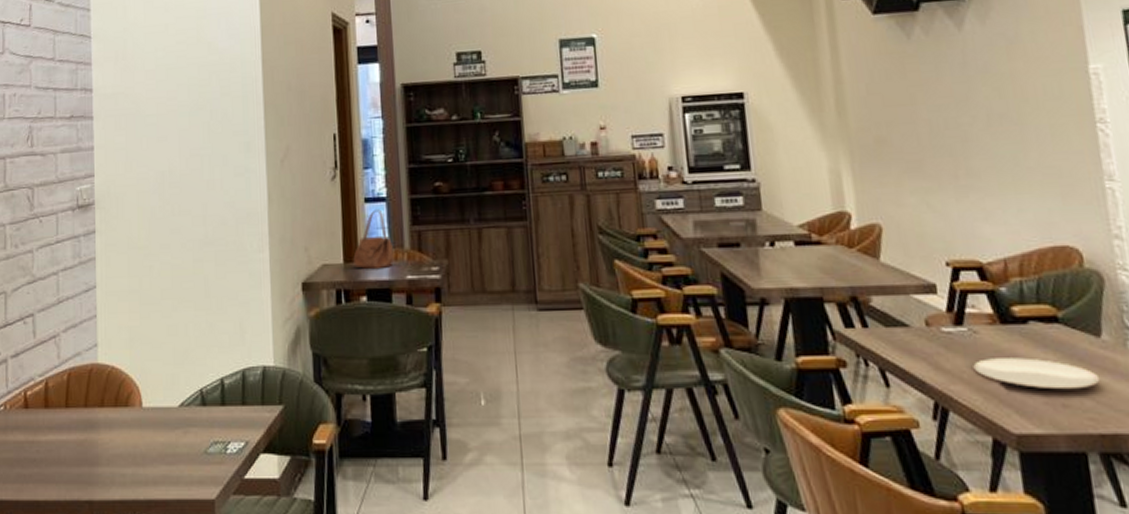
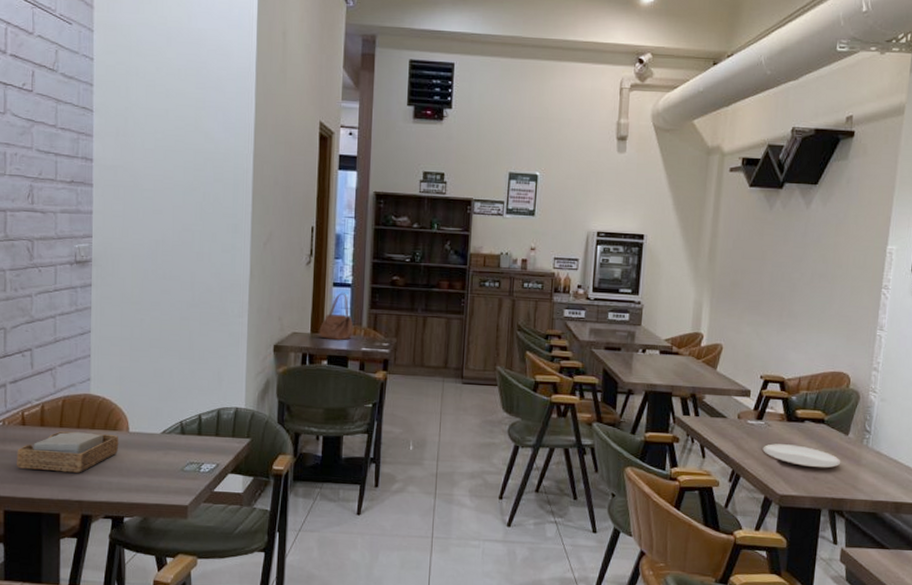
napkin holder: none [18,411,132,465] -> present [16,431,119,473]

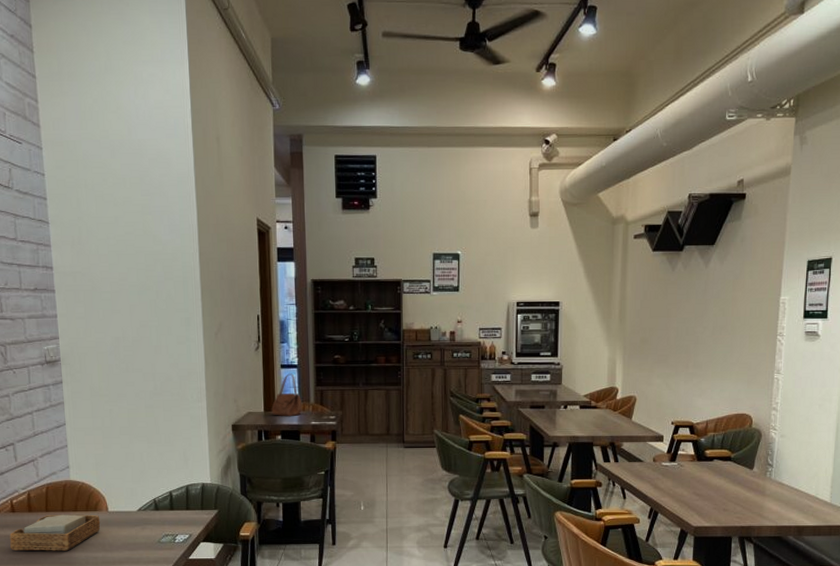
plate: present [762,444,841,469] -> none [677,481,748,501]

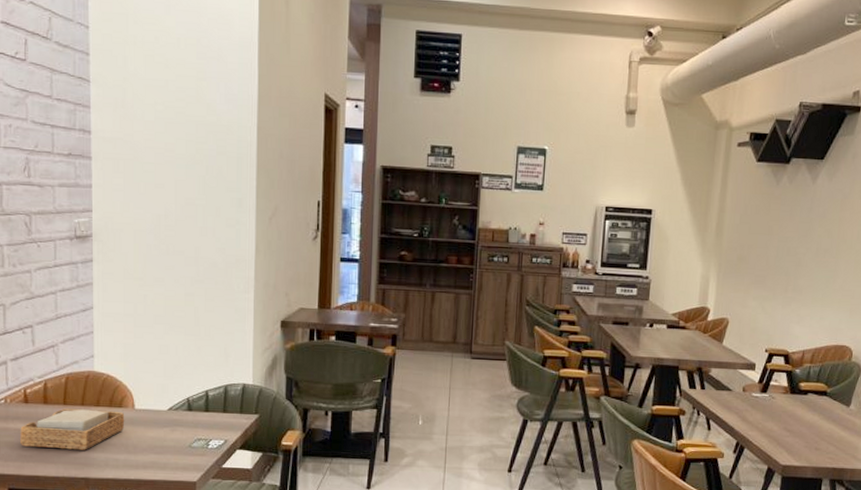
handbag: present [271,373,302,417] -> none [326,268,361,317]

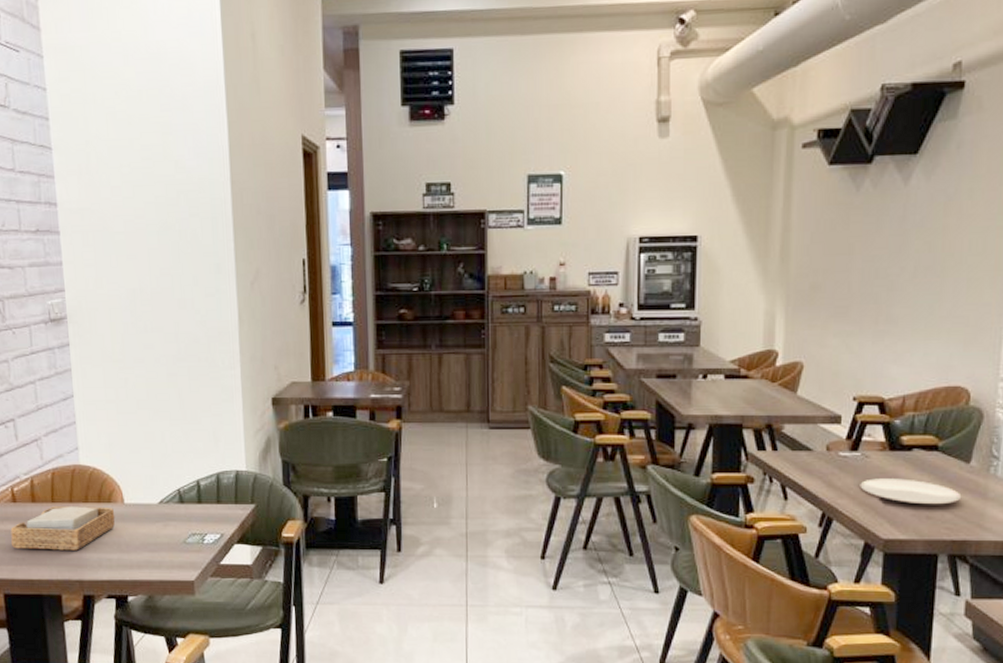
plate: none [766,416,842,439] -> present [860,478,962,505]

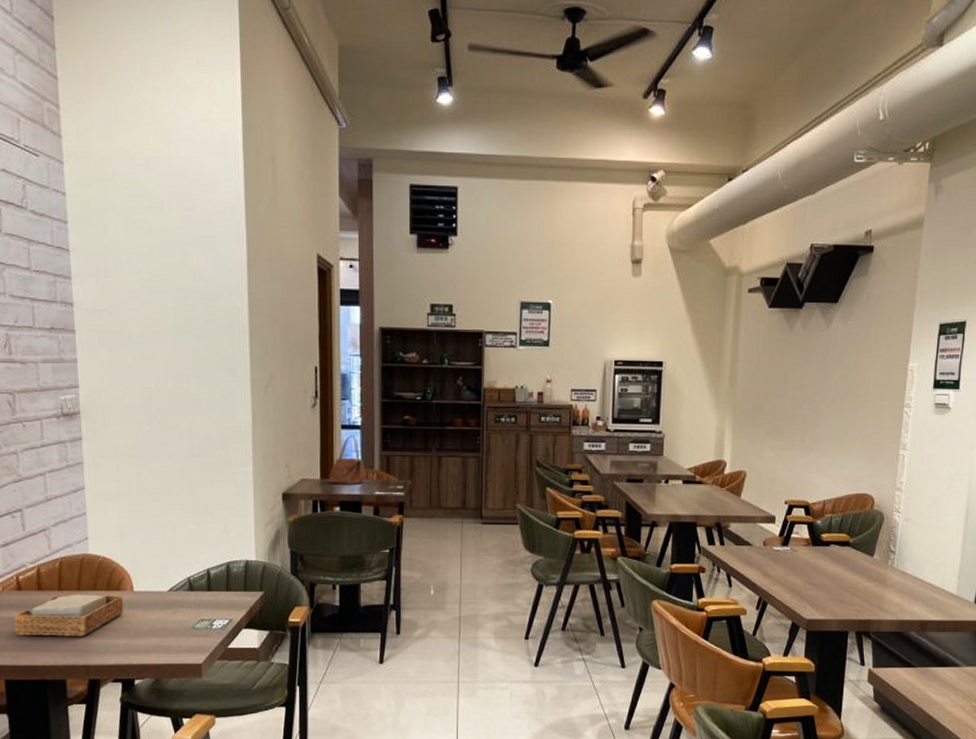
handbag: none [320,333,359,388] -> present [329,435,364,486]
plate: present [860,478,962,505] -> none [789,569,867,591]

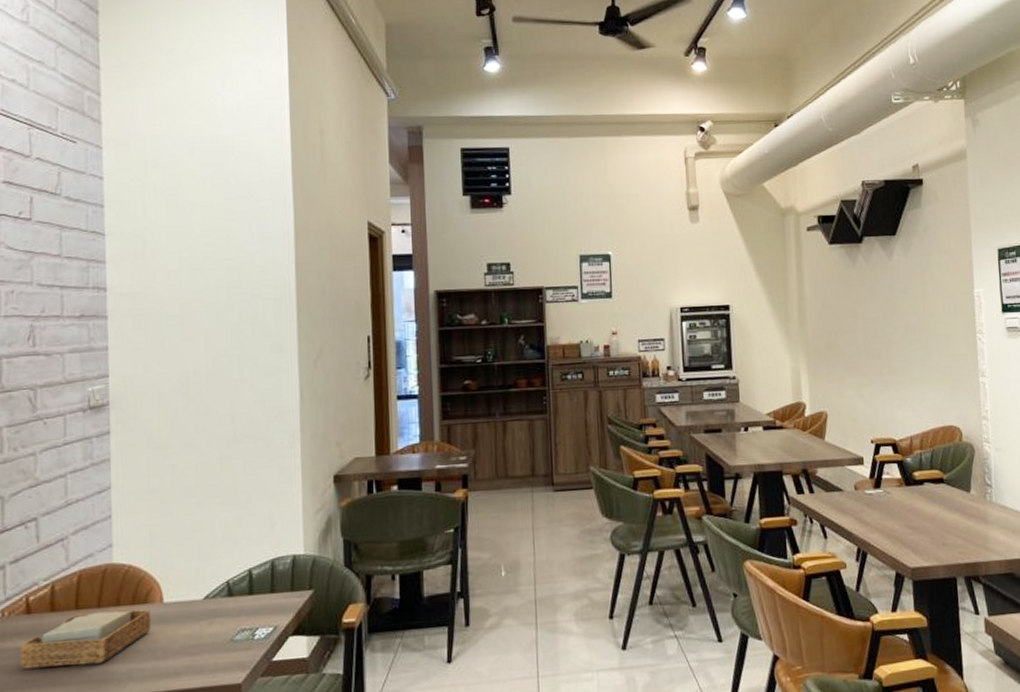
handbag: present [329,435,364,486] -> none [385,406,424,462]

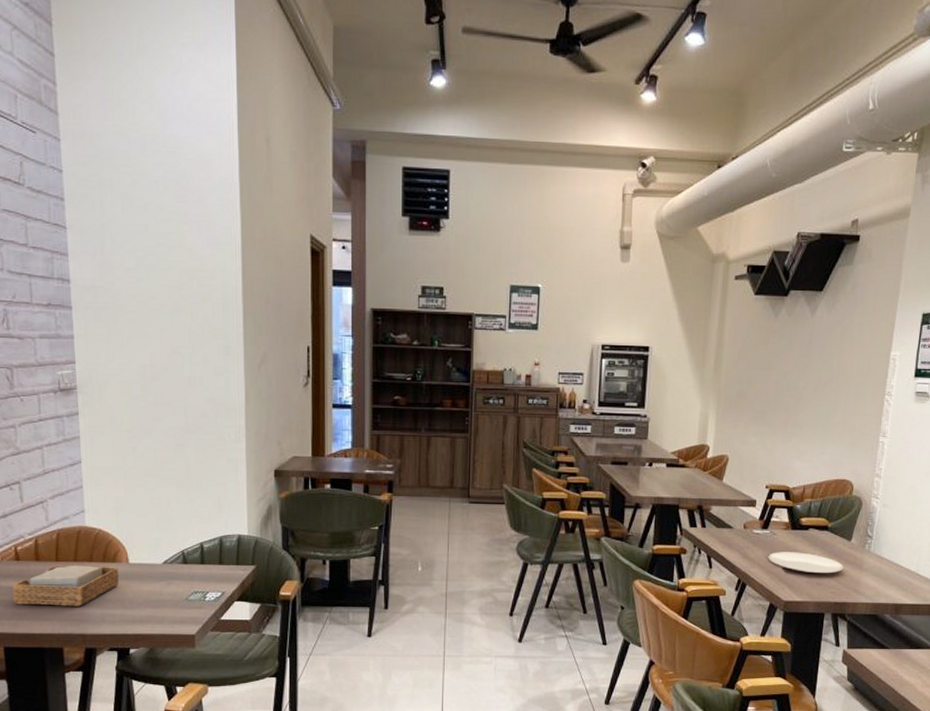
plate: none [885,510,968,533] -> present [768,552,844,574]

